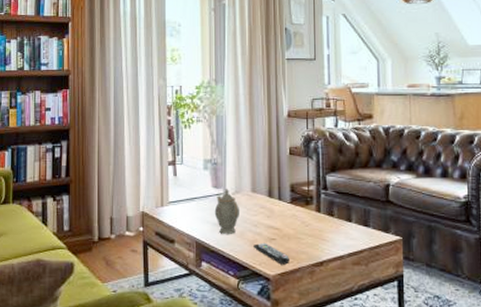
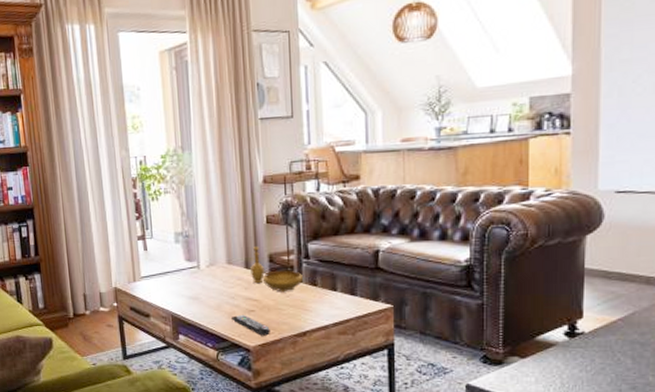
teapot: present [214,188,239,234] -> none [188,260,215,307]
decorative bowl: none [273,176,321,222] -> present [250,247,303,293]

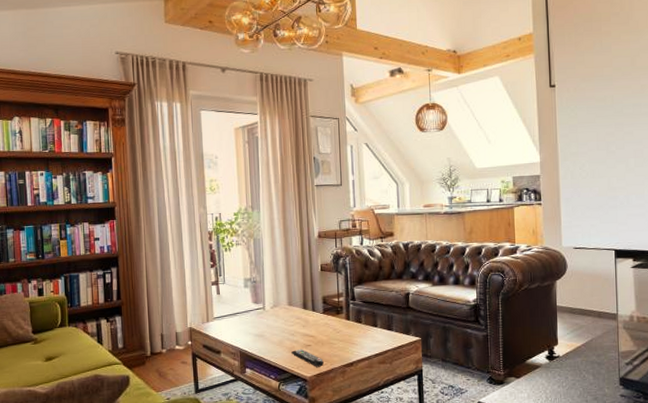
decorative bowl: present [250,247,303,293] -> none [308,290,350,329]

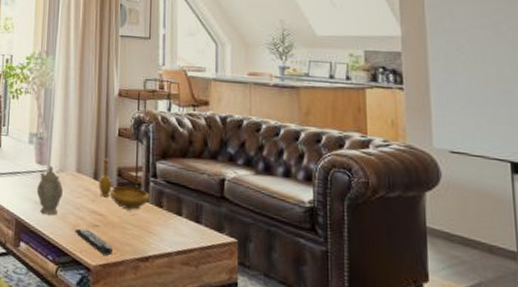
teapot: none [255,303,278,343] -> present [36,165,63,215]
decorative bowl: none [308,290,350,329] -> present [98,158,149,211]

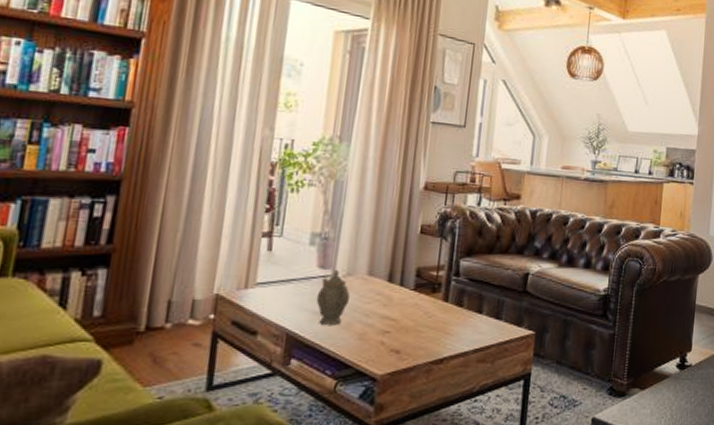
remote control: present [75,228,113,256] -> none [361,335,404,362]
decorative bowl: present [98,158,149,211] -> none [393,258,449,312]

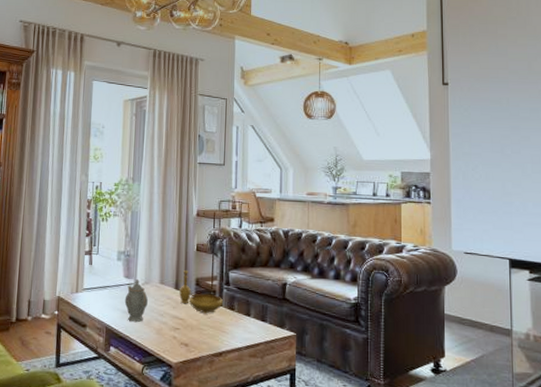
decorative bowl: none [393,258,449,312] -> present [179,270,223,314]

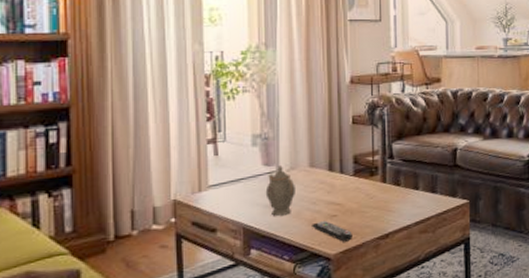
remote control: none [159,331,191,353] -> present [312,220,352,242]
decorative bowl: present [179,270,223,314] -> none [334,148,386,195]

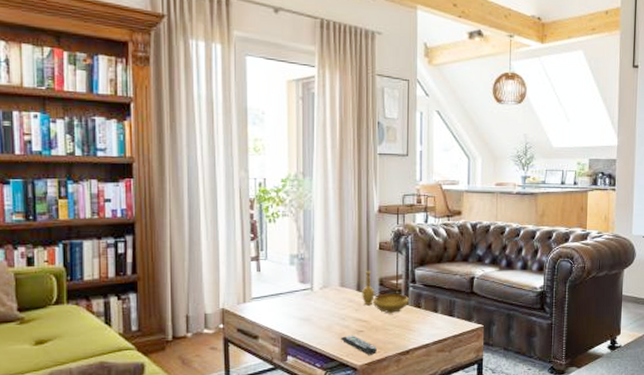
teapot: present [265,164,295,216] -> none [301,283,327,328]
decorative bowl: none [334,148,386,195] -> present [362,271,409,314]

